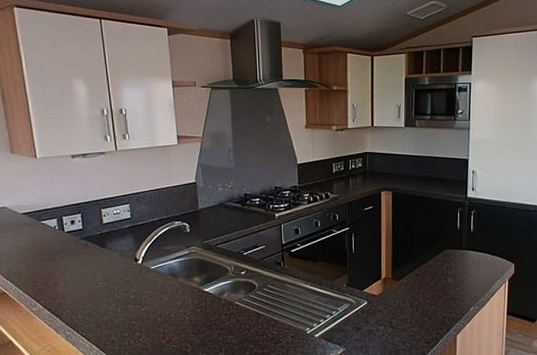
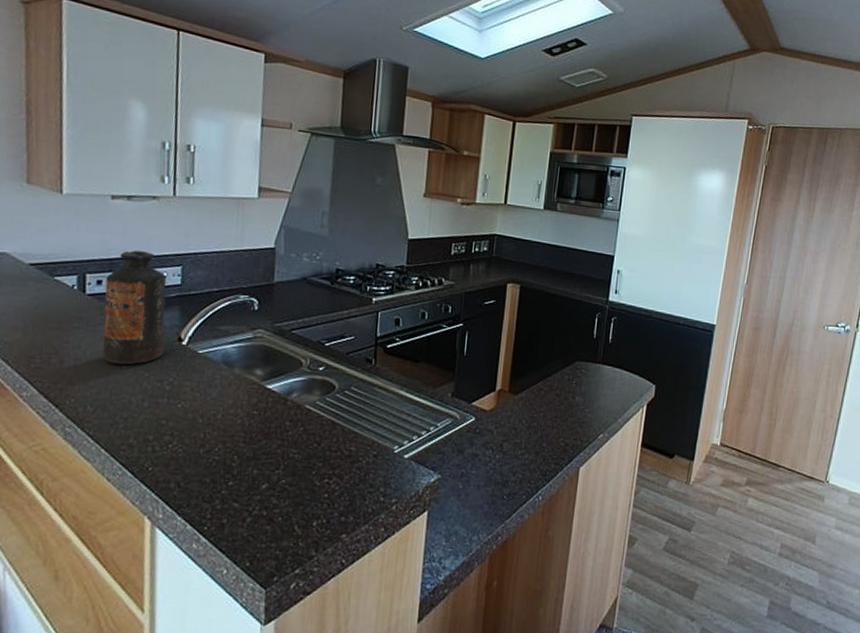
bottle: none [77,195,126,283] -> present [102,250,167,365]

